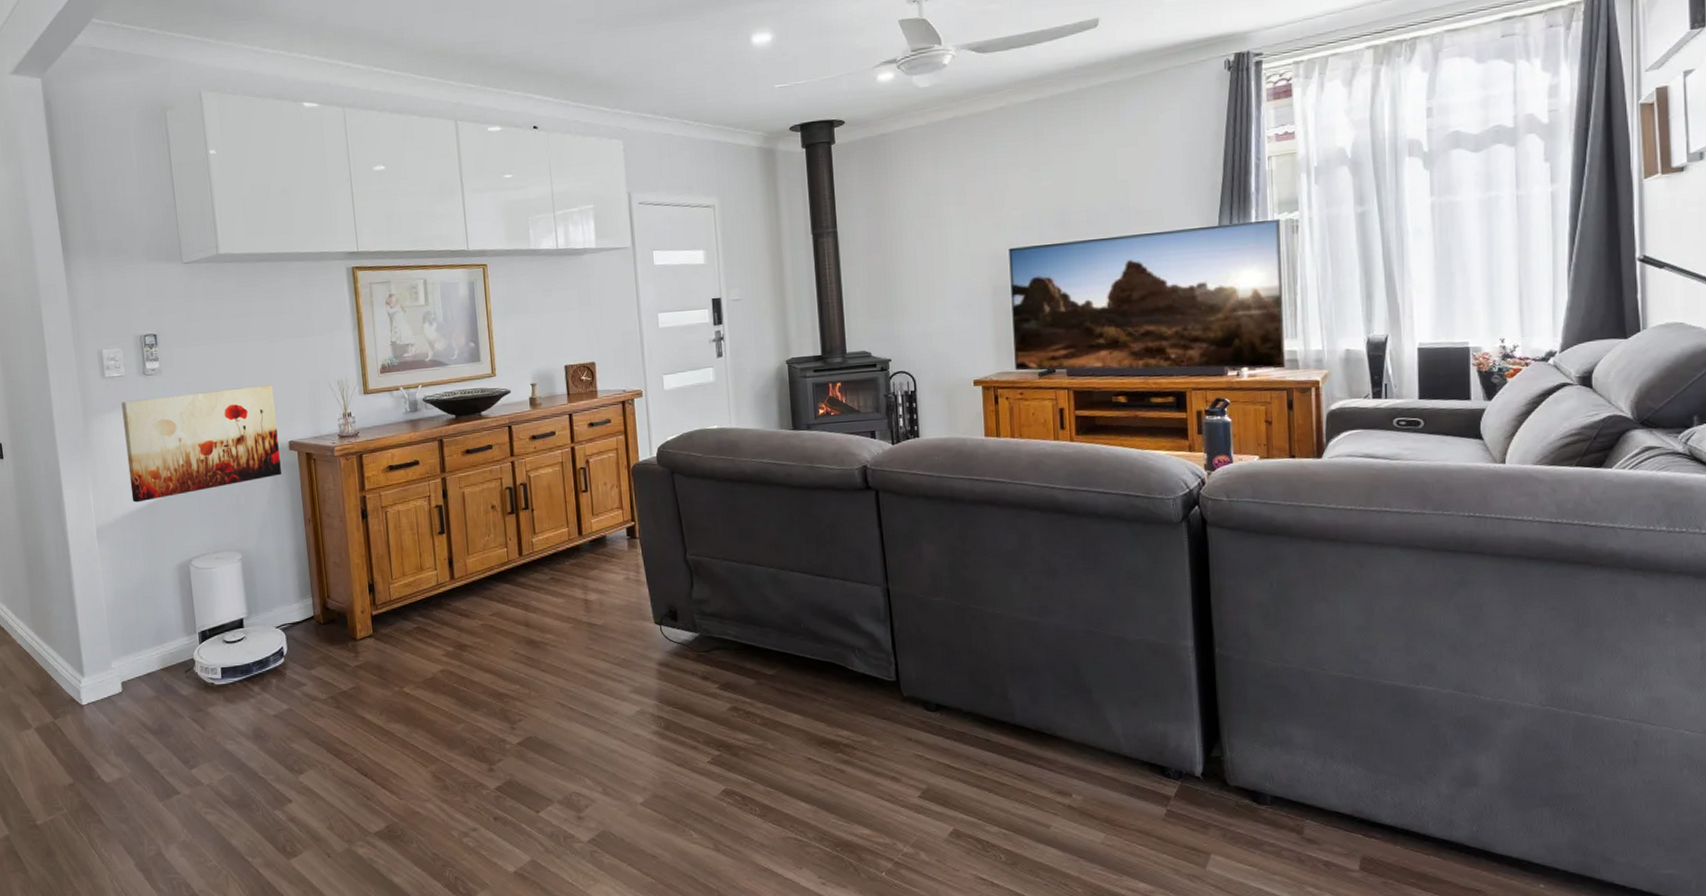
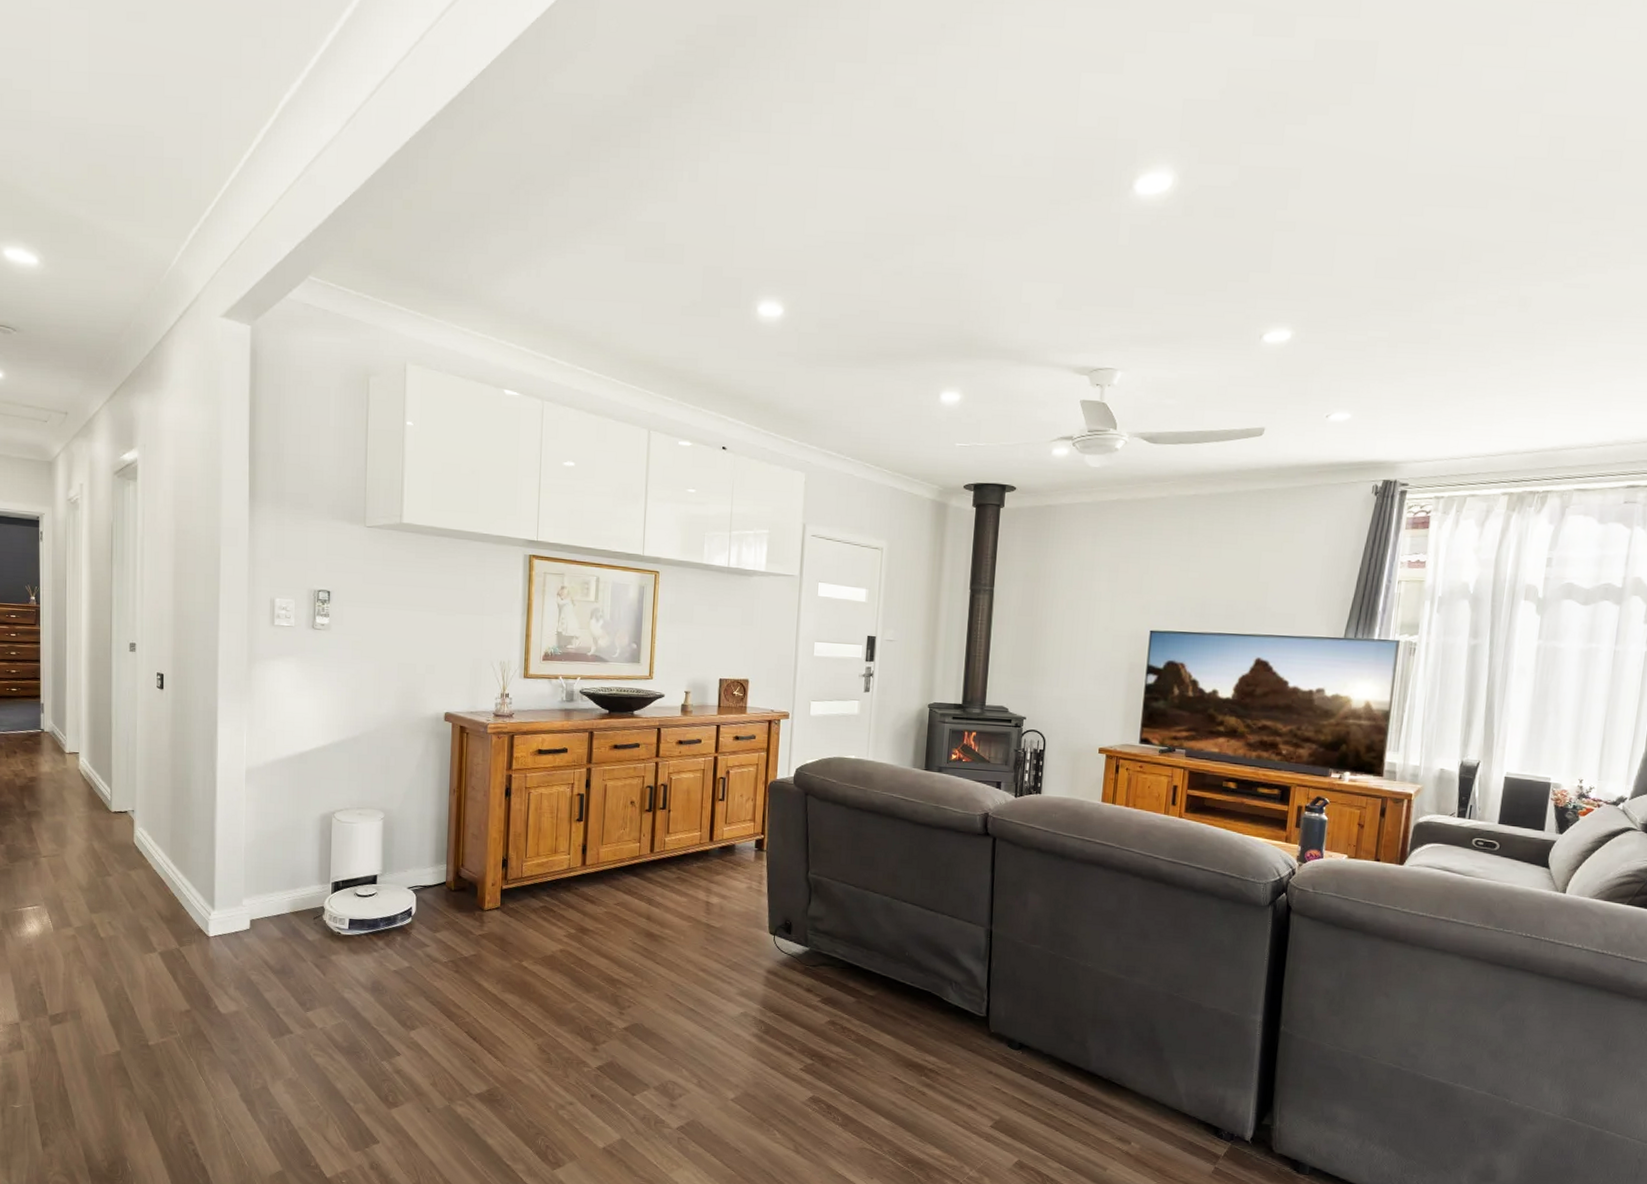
wall art: present [121,384,282,503] -> none [285,651,436,750]

